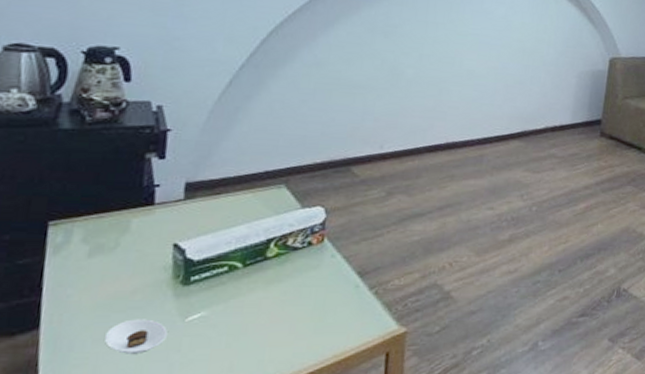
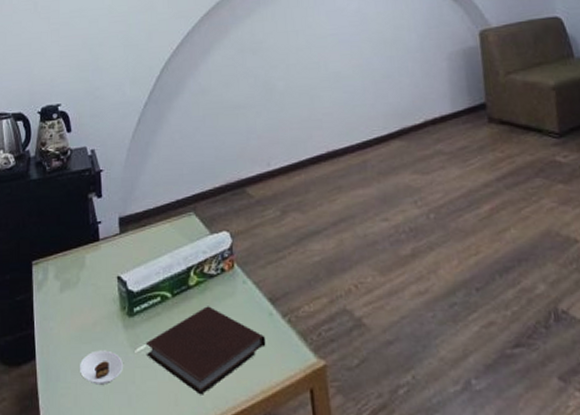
notebook: none [199,277,347,361] -> present [145,306,266,395]

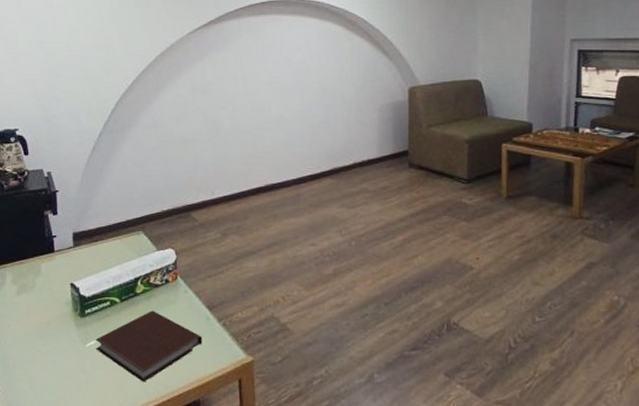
saucer: present [80,350,123,385] -> none [35,344,74,372]

